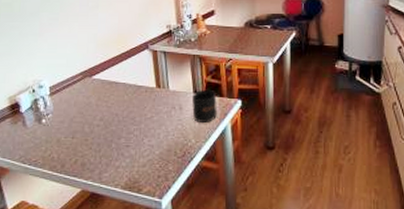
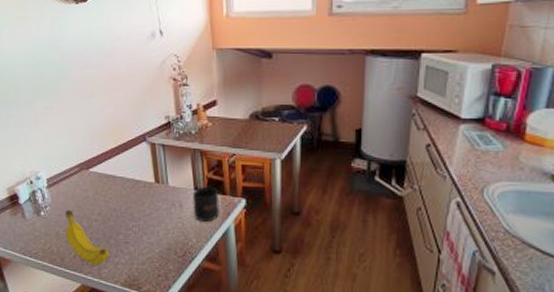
fruit: none [66,116,111,170] -> present [65,209,110,266]

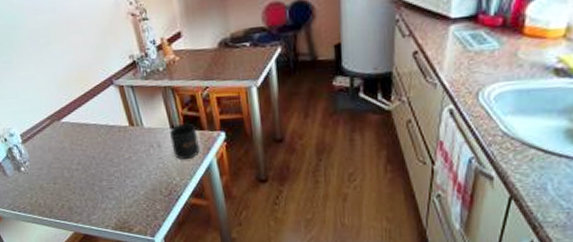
fruit: present [65,209,110,266] -> none [44,162,96,213]

